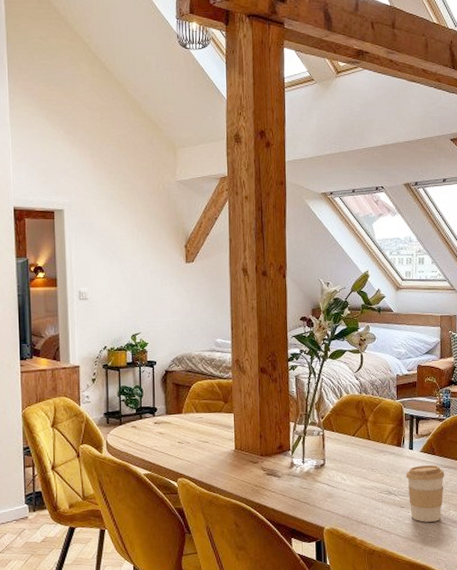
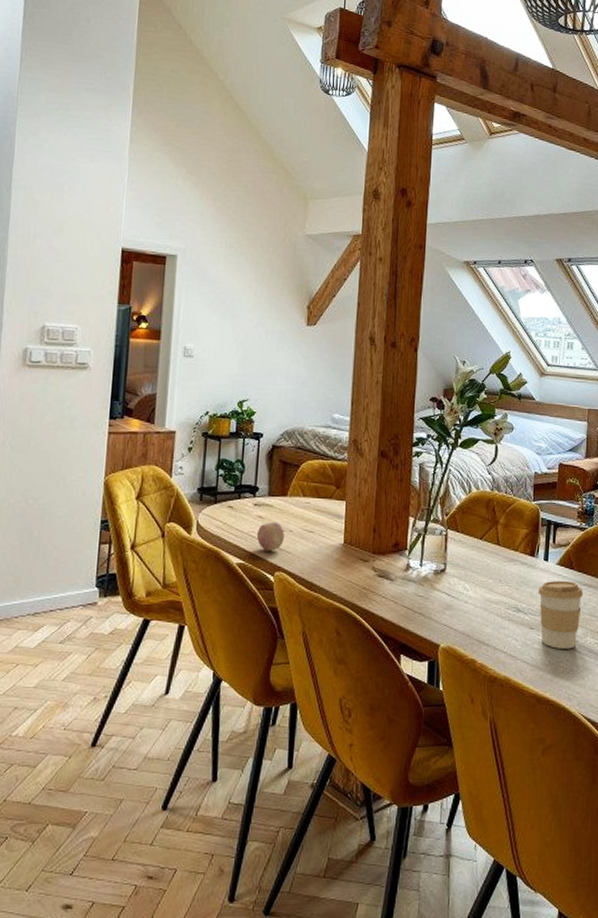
fruit: none [159,436,184,461] -> present [256,522,285,551]

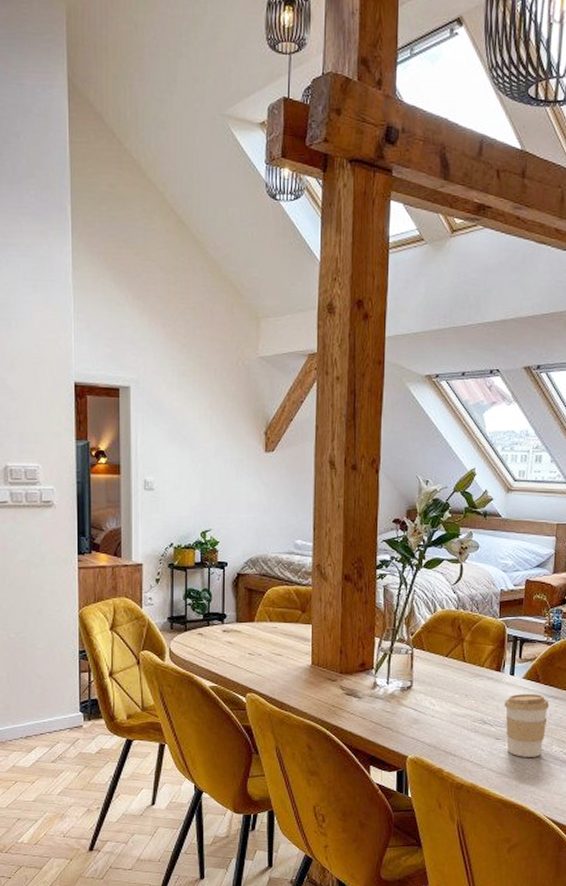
fruit: present [256,522,285,551] -> none [227,647,255,674]

